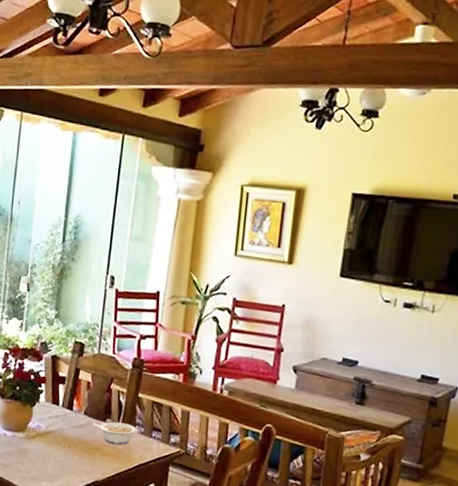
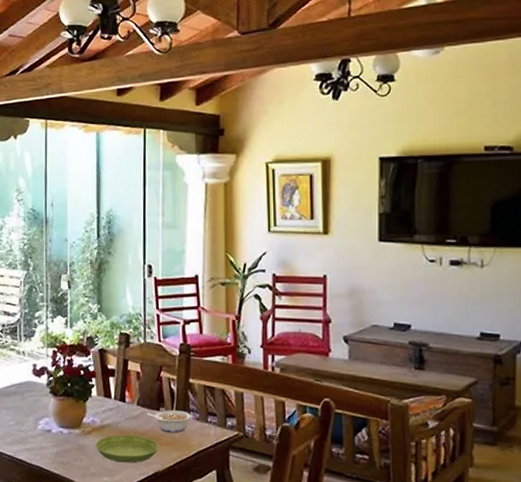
saucer: none [38,441,102,471] -> present [95,435,159,463]

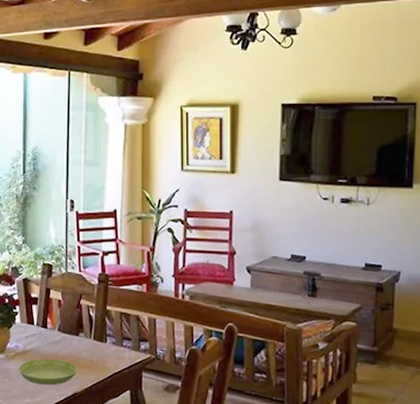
legume: present [147,410,191,433] -> none [68,335,108,357]

